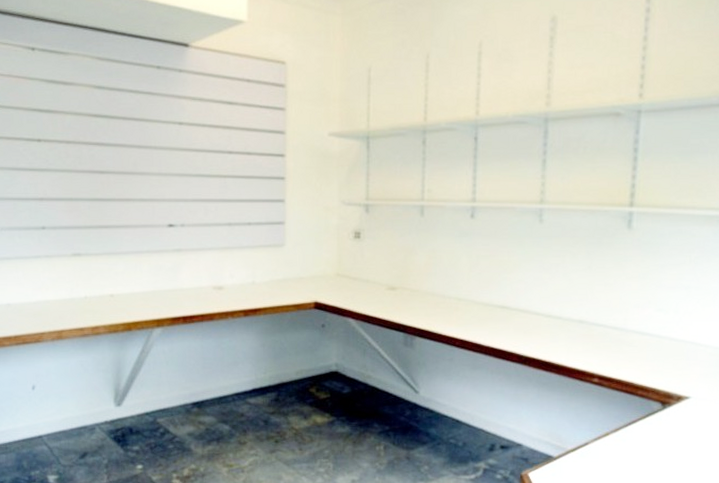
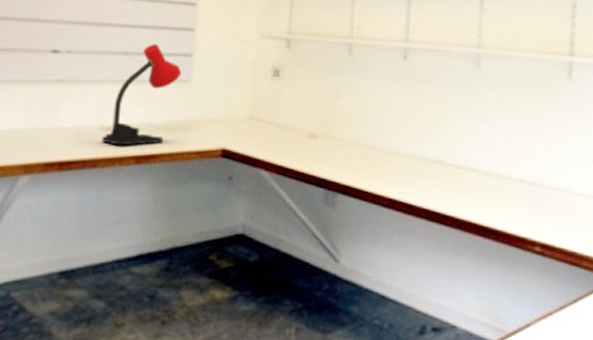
desk lamp: none [215,215,277,302] -> present [102,44,182,146]

